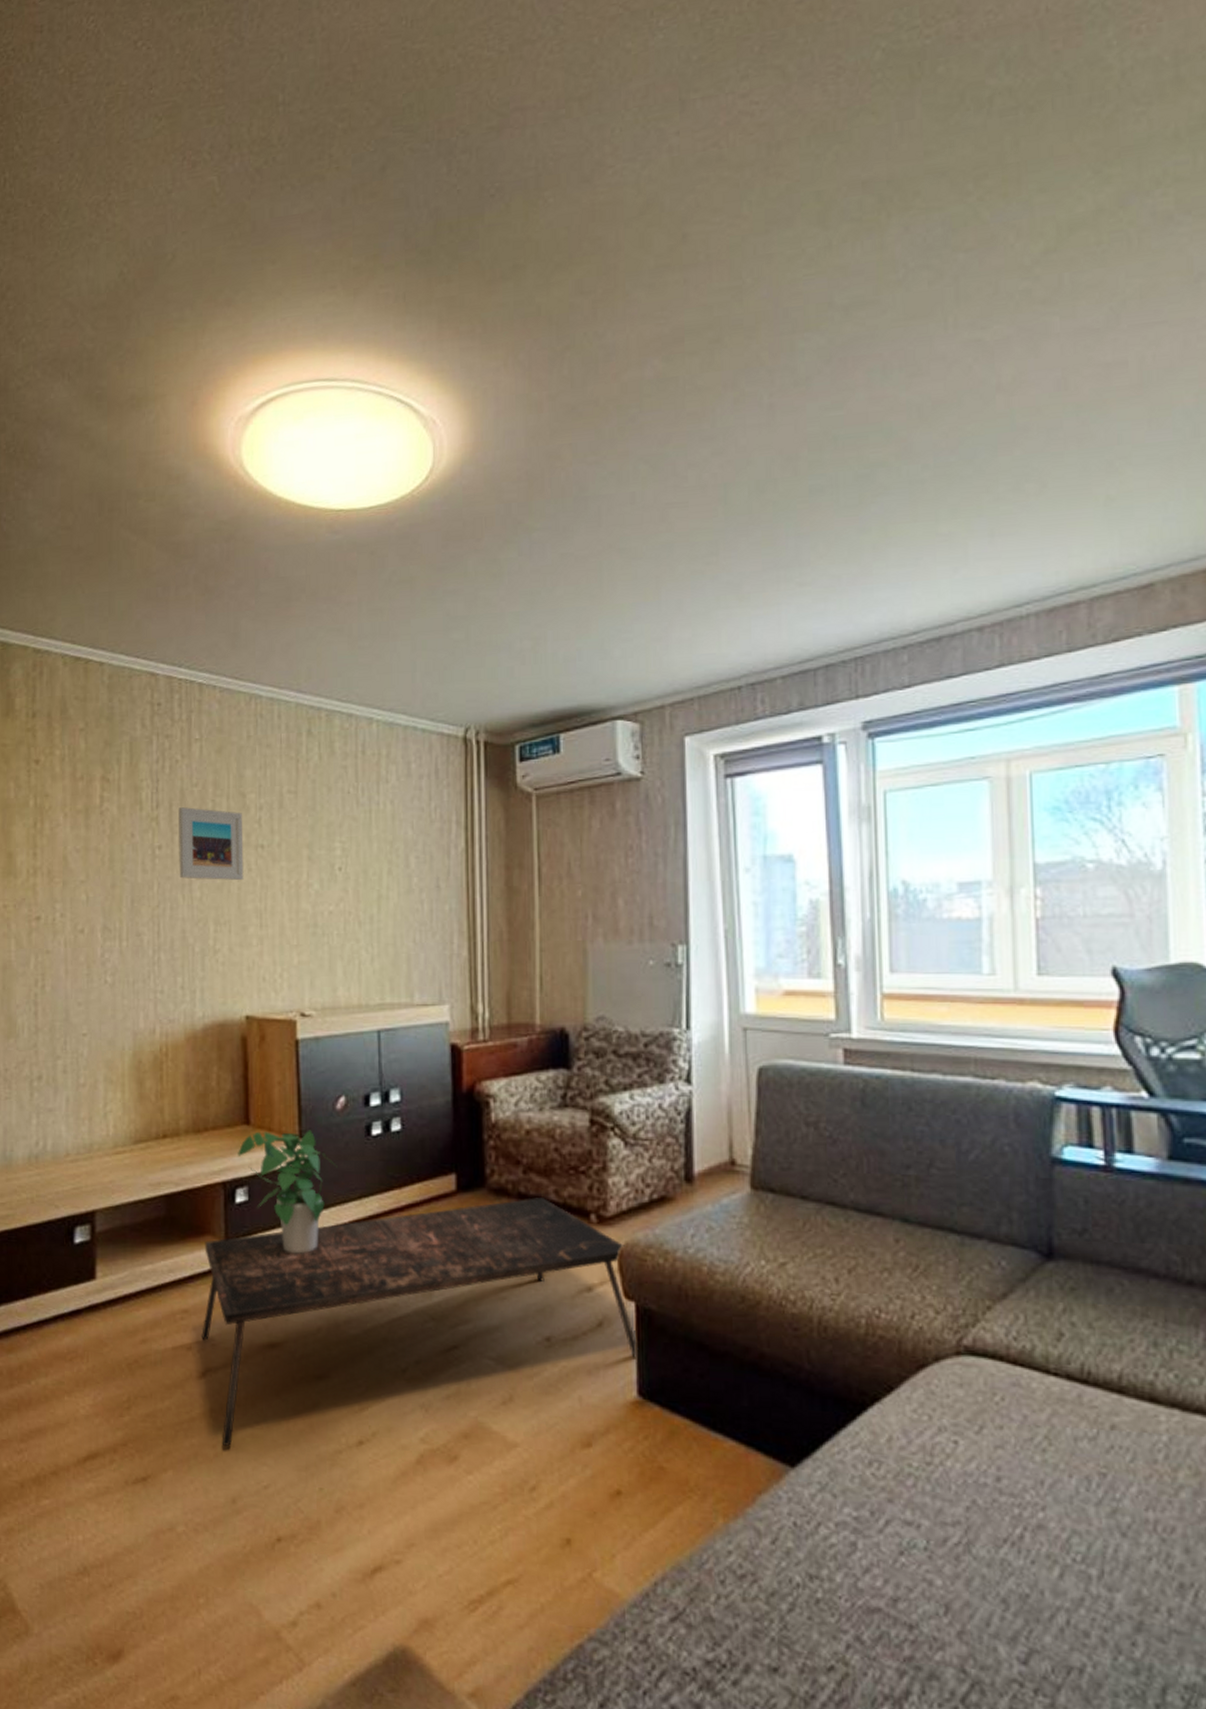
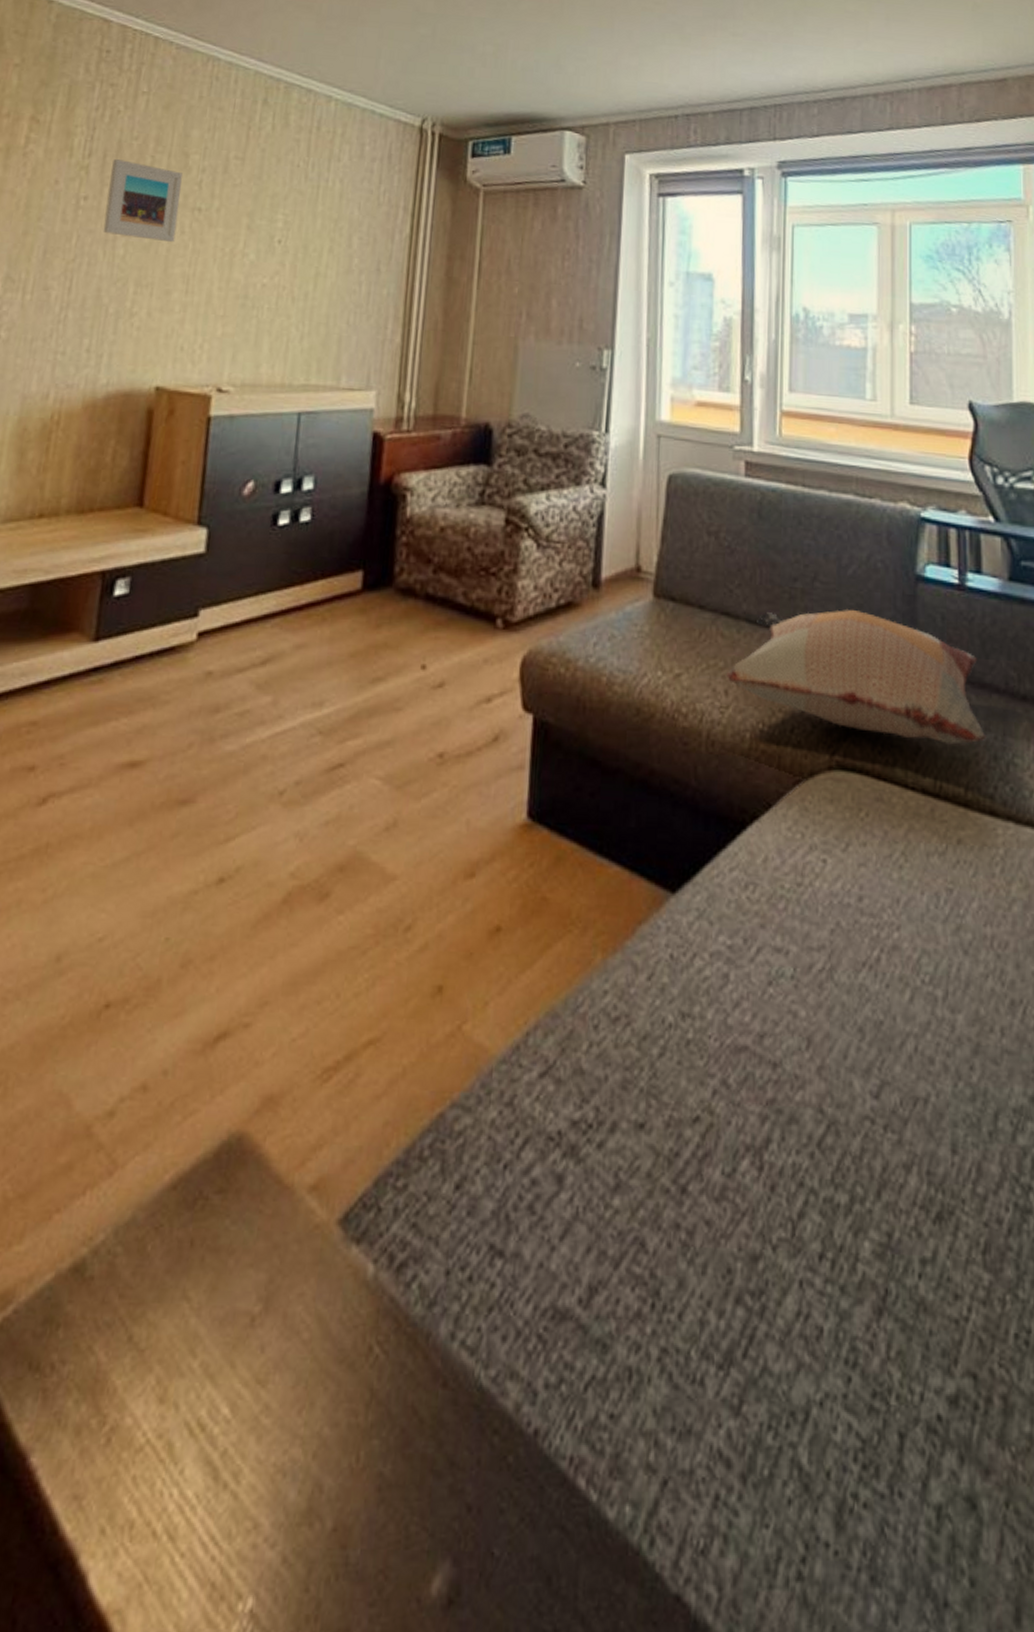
coffee table: present [201,1198,639,1446] -> none [48,599,533,889]
potted plant: present [238,1130,337,1254] -> none [124,515,236,657]
decorative pillow: none [835,1195,1144,1331] -> present [725,609,986,745]

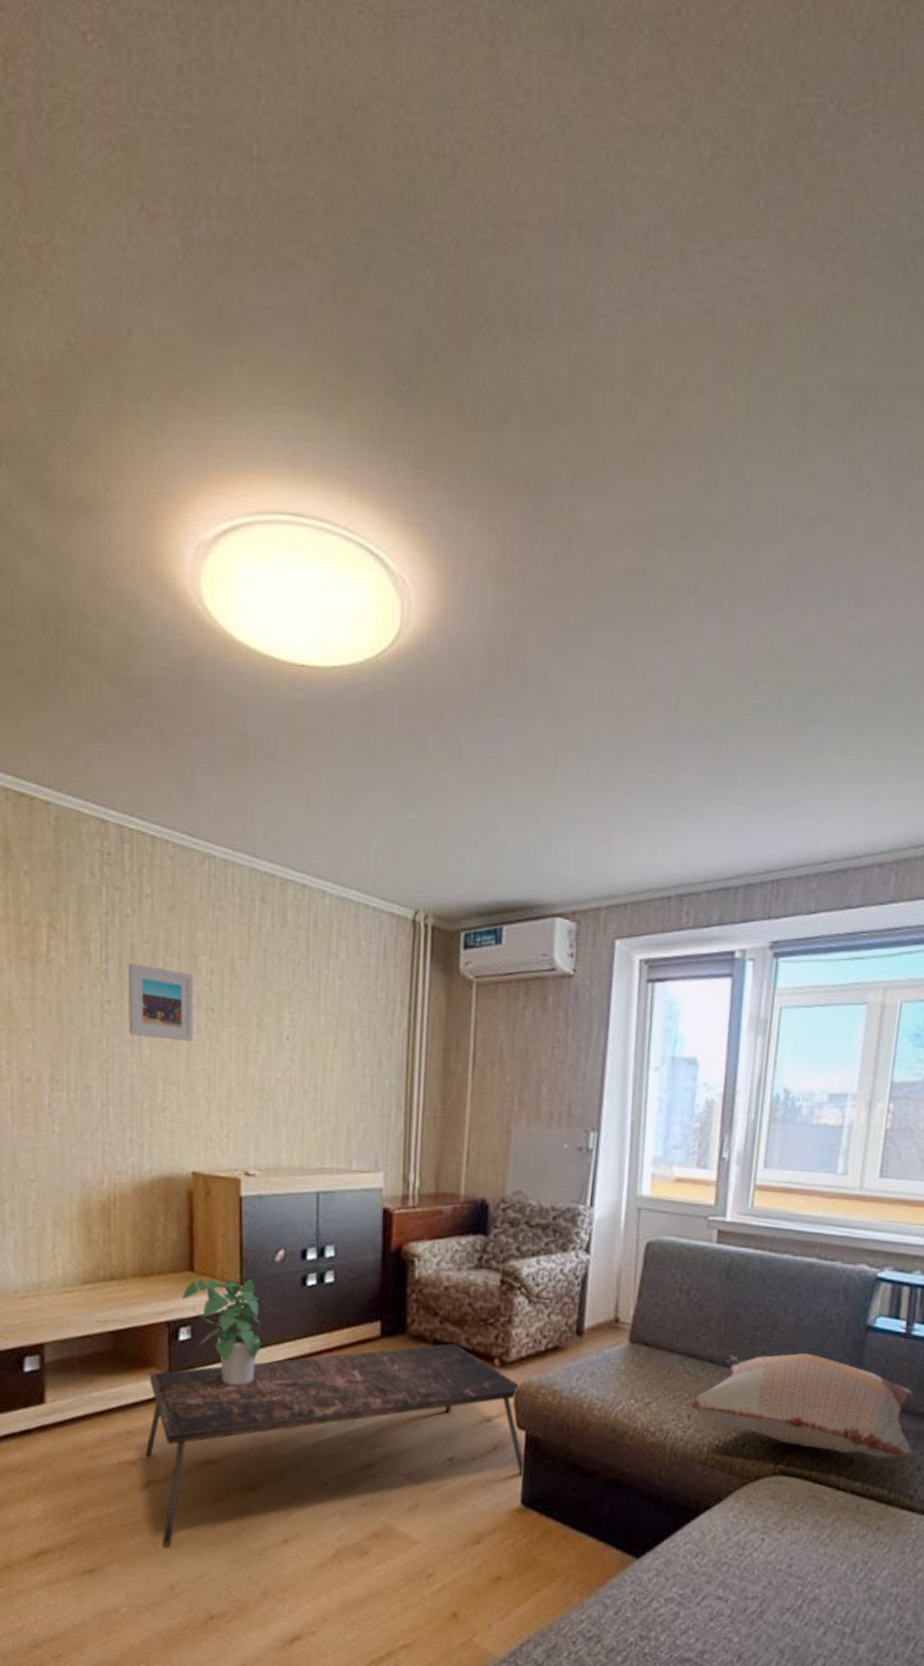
coffee table: none [48,599,533,889] -> present [145,1344,525,1544]
potted plant: none [124,515,236,657] -> present [182,1278,274,1386]

